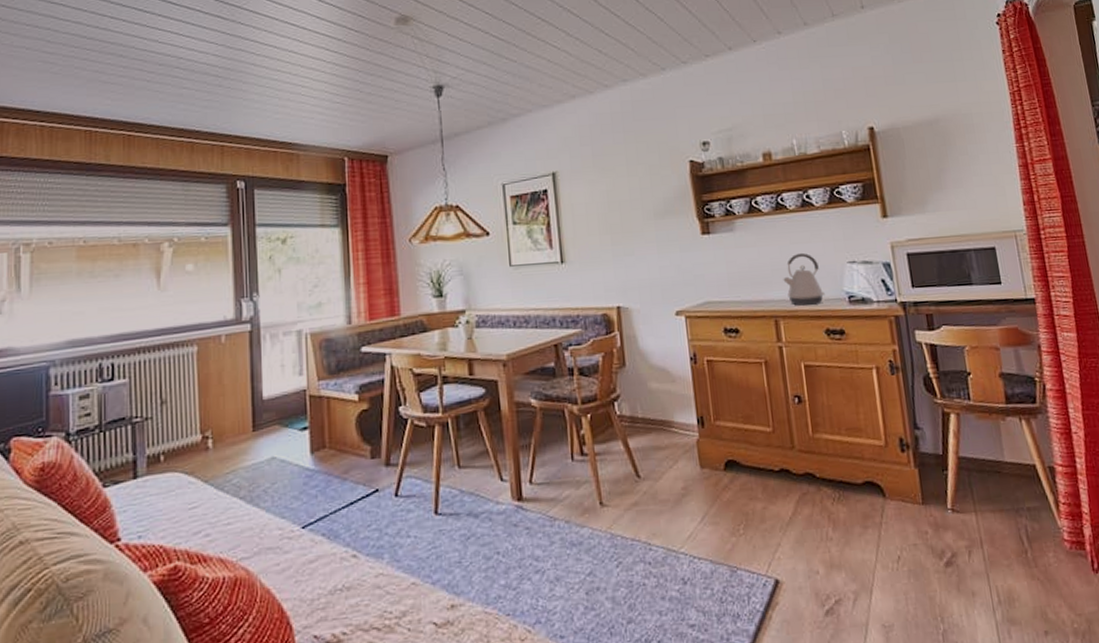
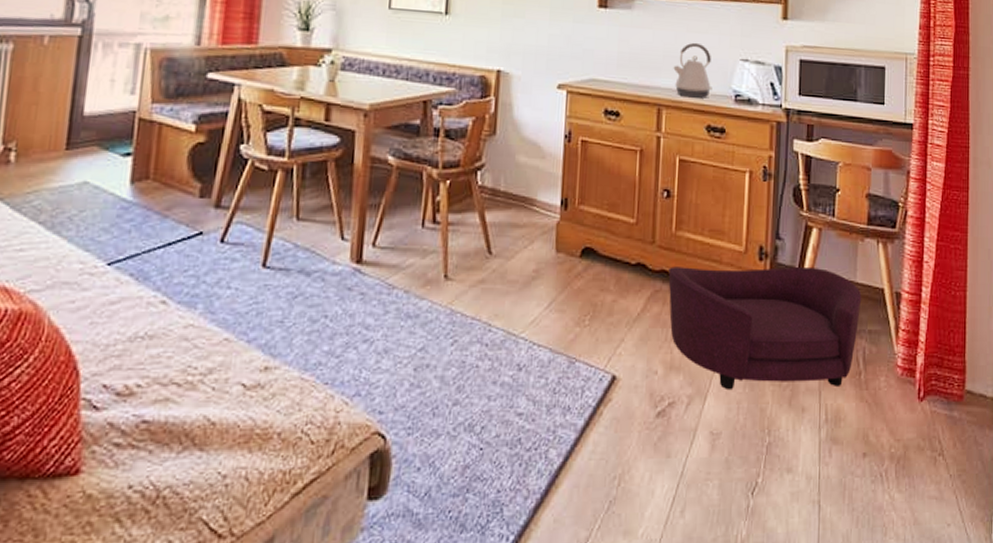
dog bed: none [812,452,1017,581] -> present [668,266,862,389]

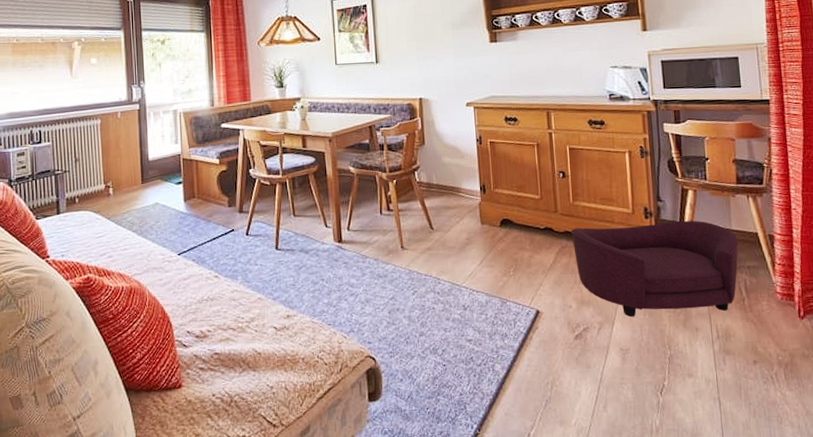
kettle: present [673,42,712,98] -> none [555,58,590,101]

